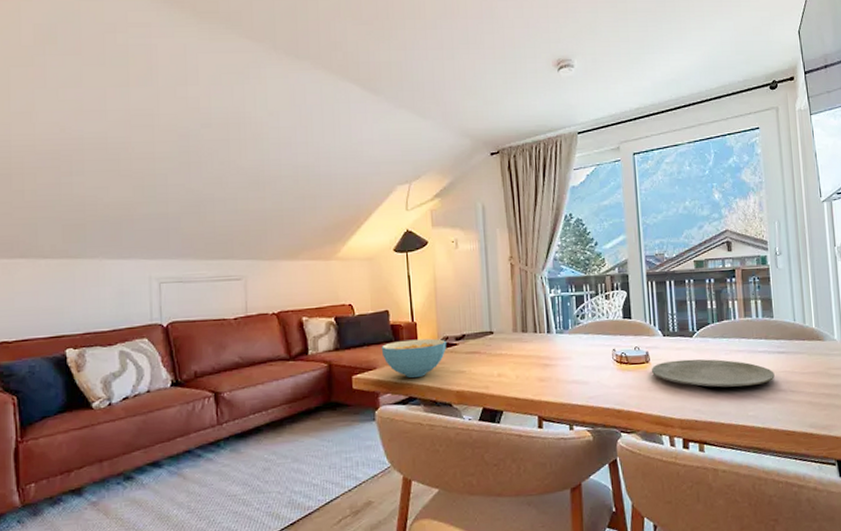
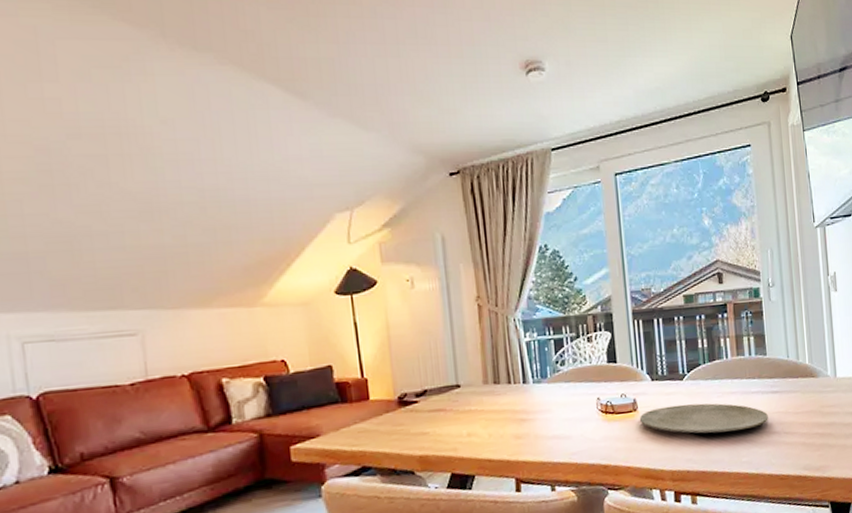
cereal bowl: present [381,338,447,378] -> none [324,396,406,444]

